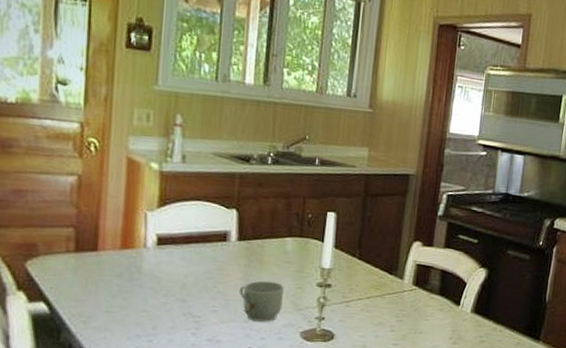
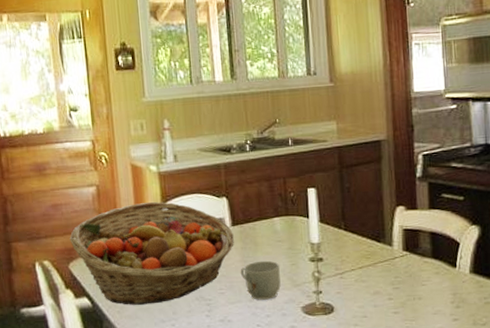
fruit basket: none [31,202,238,316] -> present [69,201,234,305]

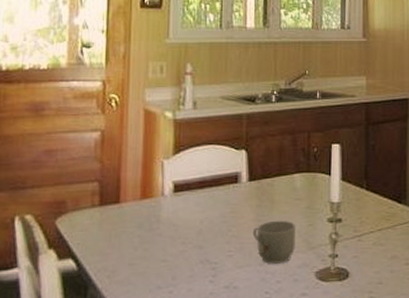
fruit basket: present [69,201,234,305] -> none [61,151,249,269]

